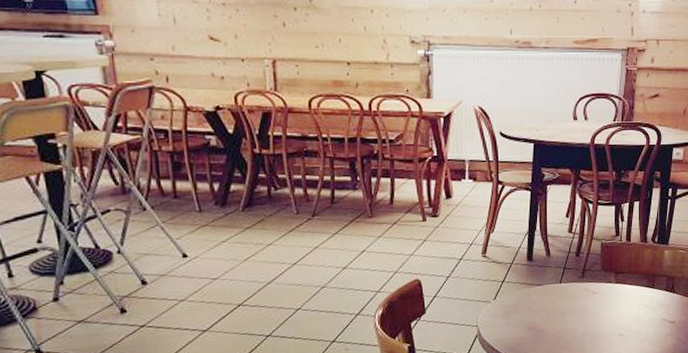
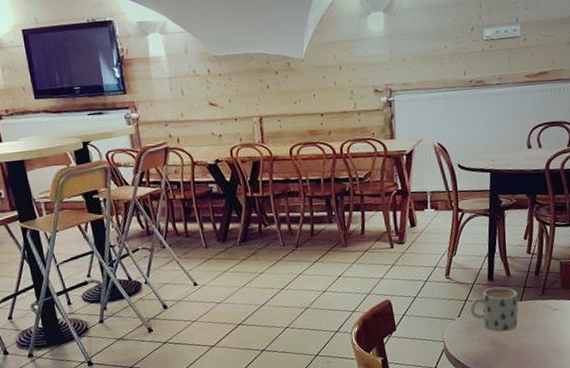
mug: none [507,268,558,316] -> present [470,287,518,332]

